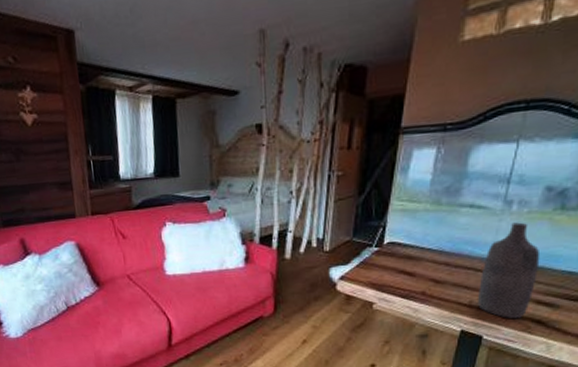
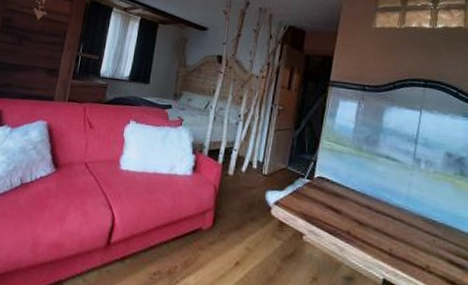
bottle: present [478,222,541,319] -> none [397,179,448,277]

